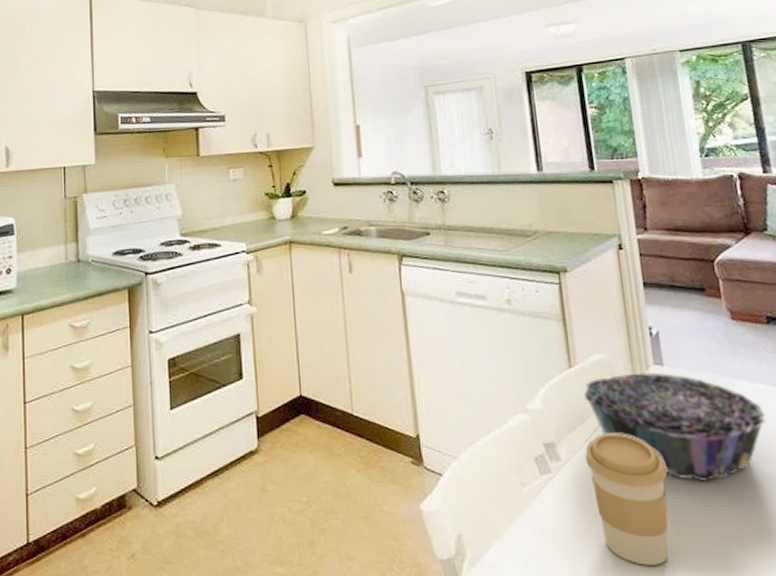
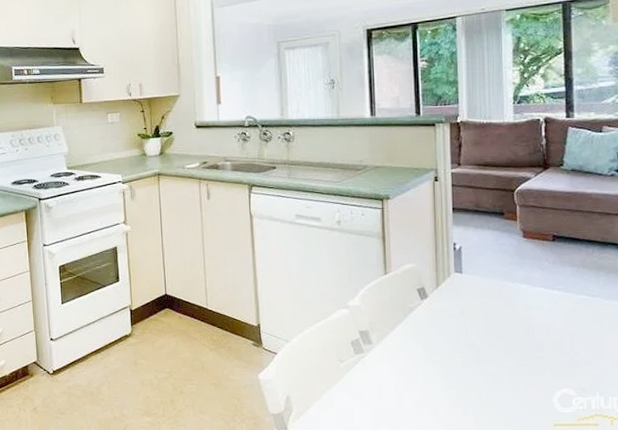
decorative bowl: present [584,372,766,481] -> none [395,278,541,360]
coffee cup: present [585,433,668,565] -> none [392,324,456,419]

